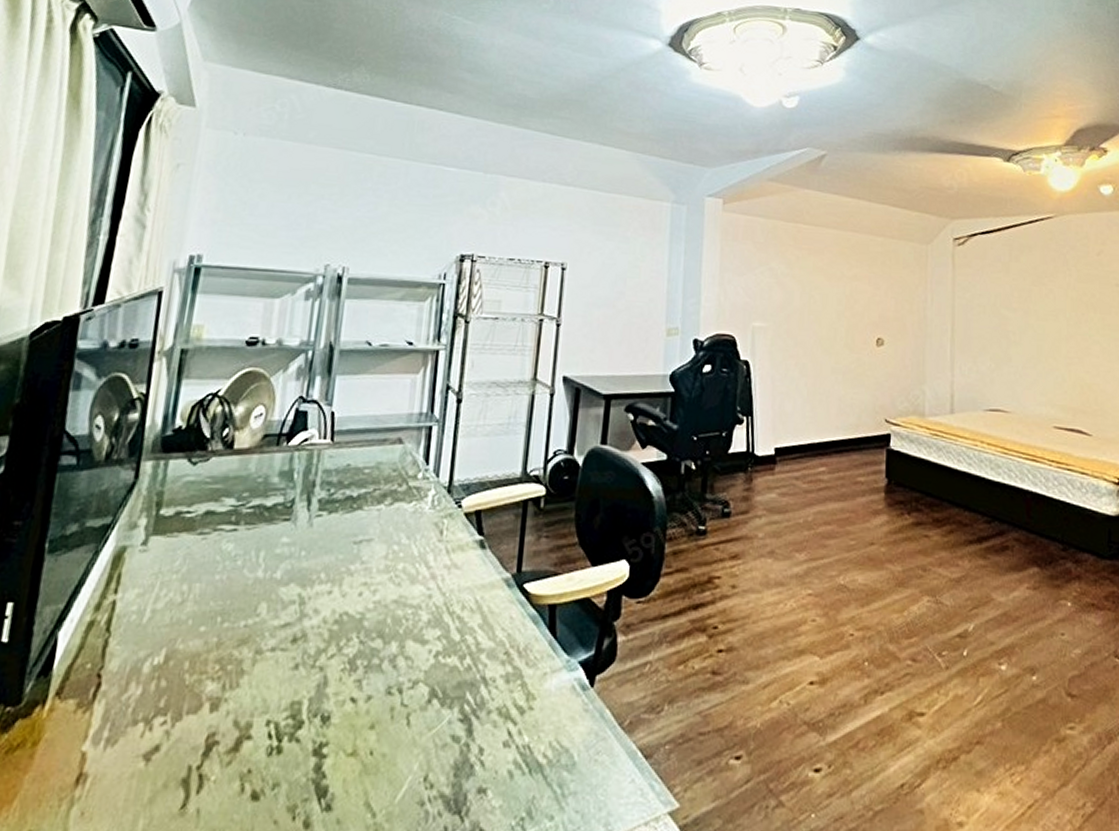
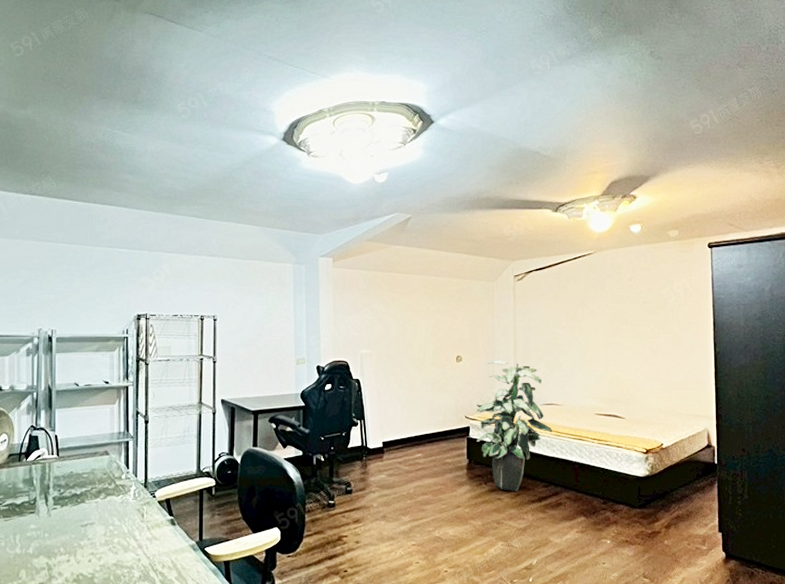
indoor plant: none [899,346,999,527] -> present [476,360,553,491]

